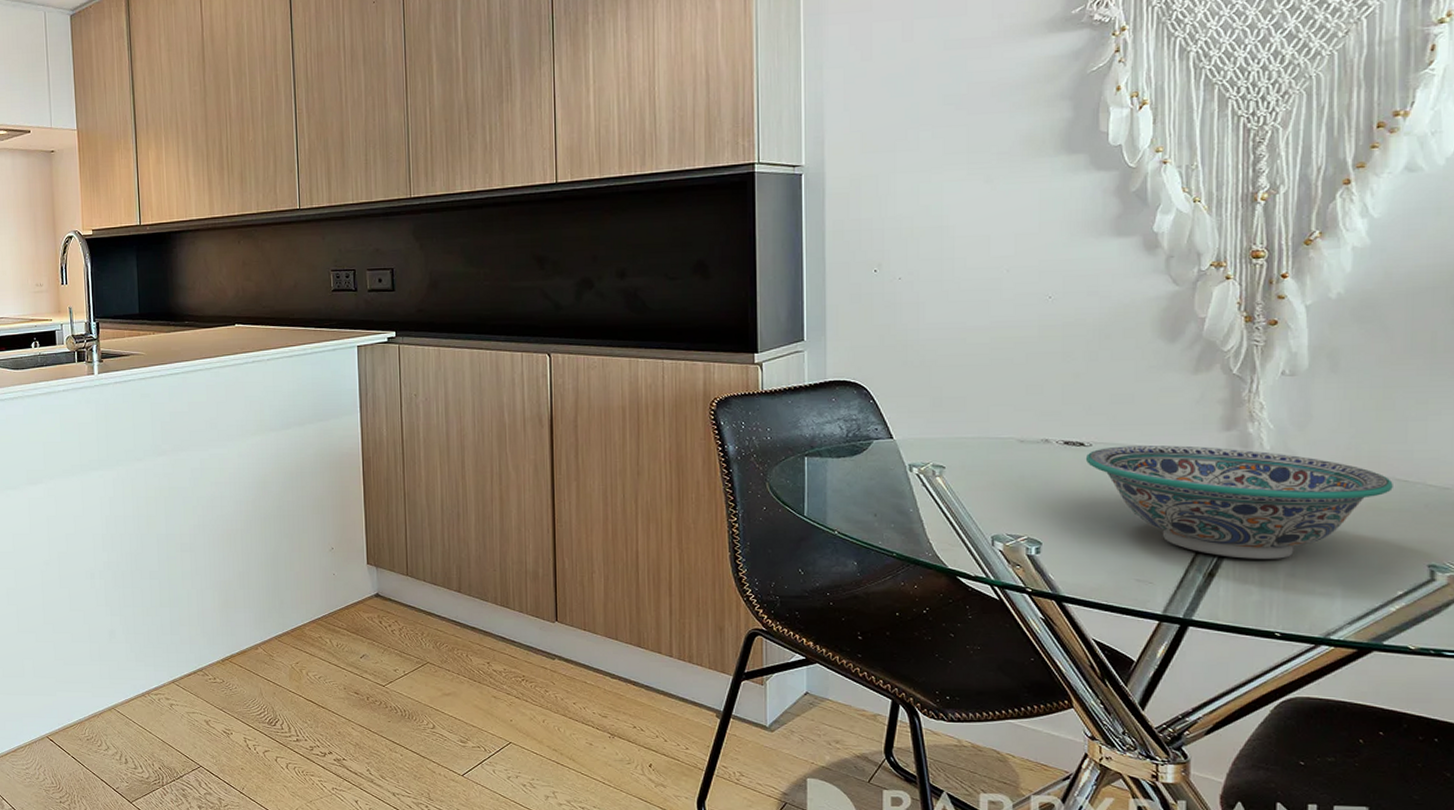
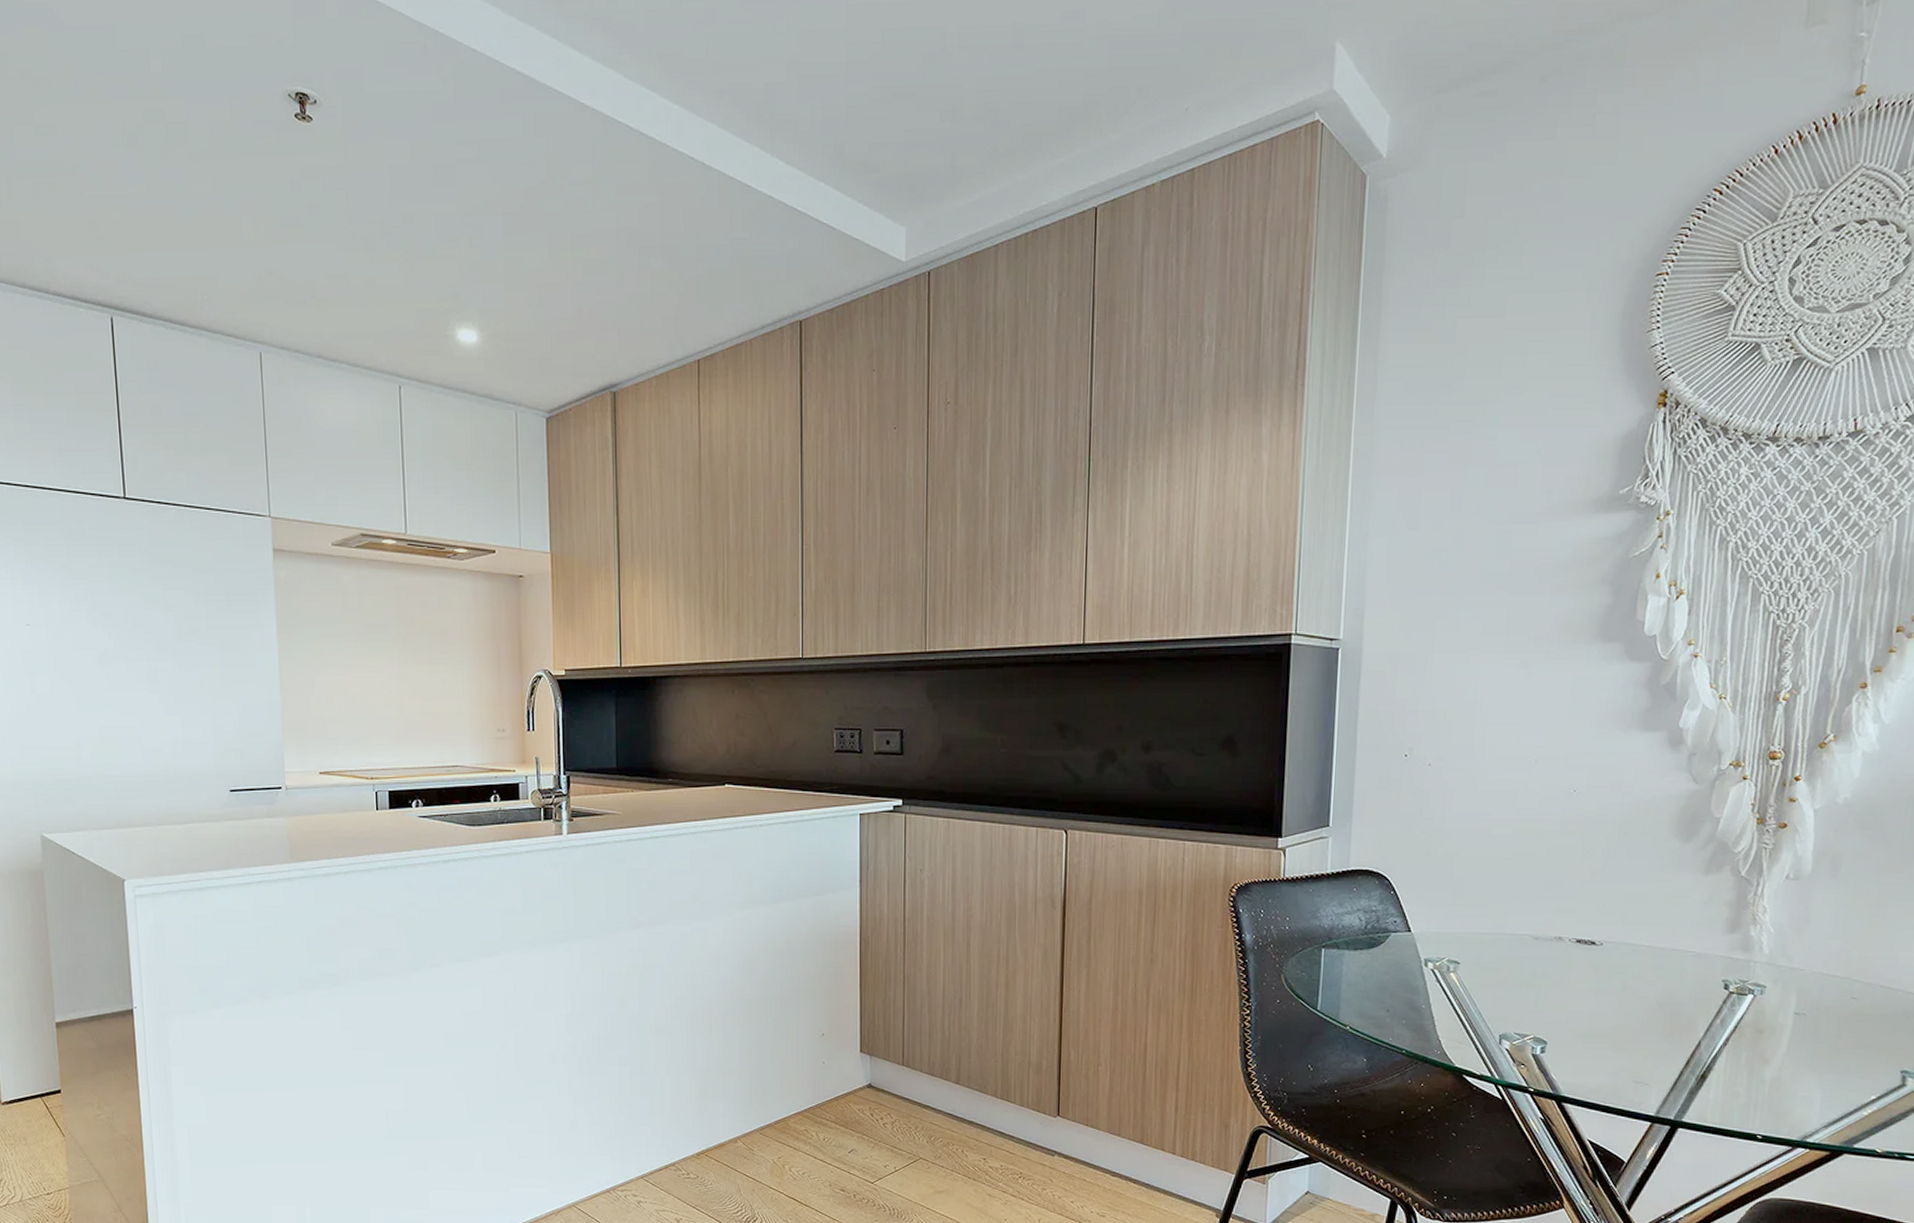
decorative bowl: present [1085,445,1393,559] -> none [1595,946,1877,1063]

